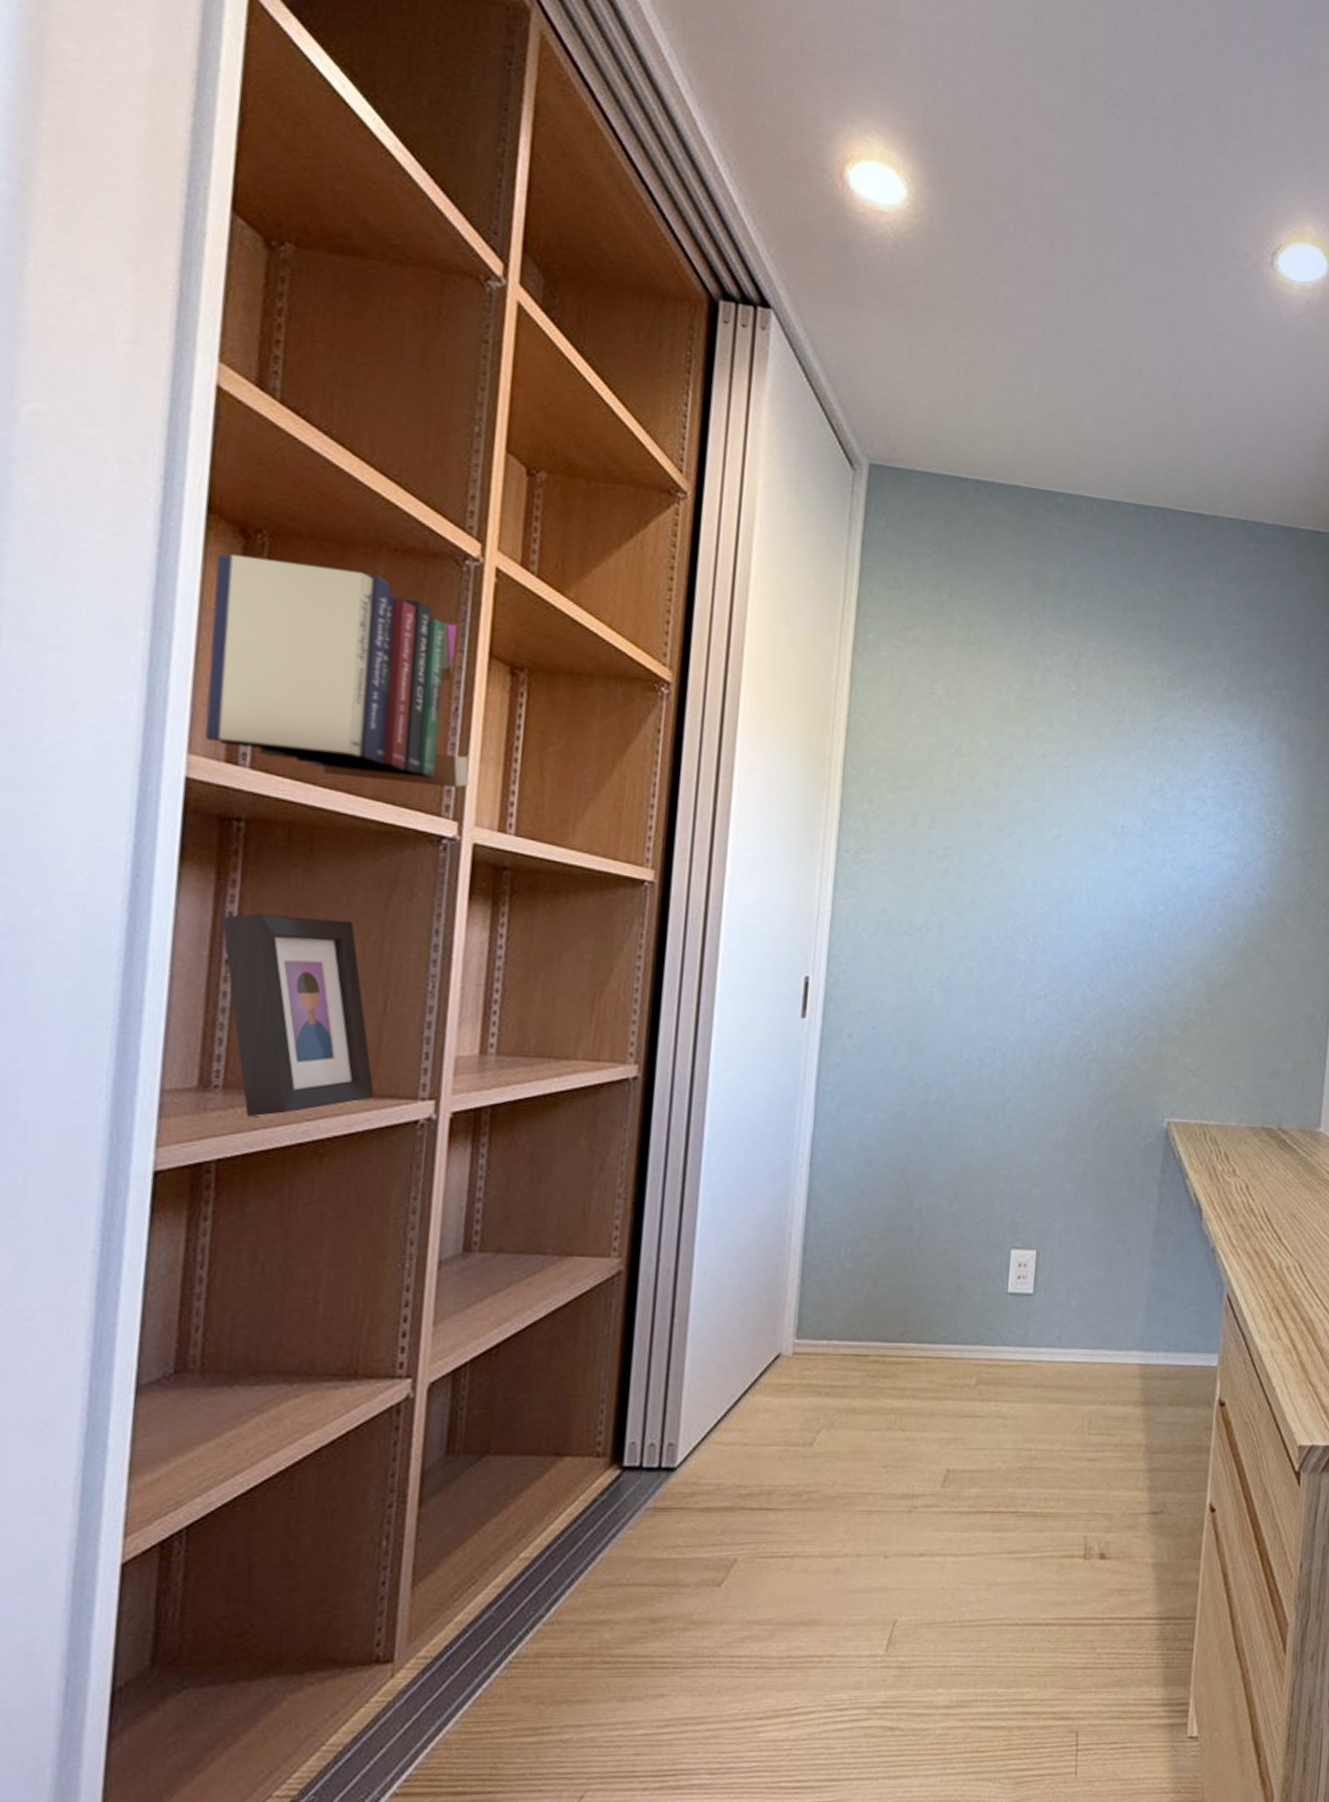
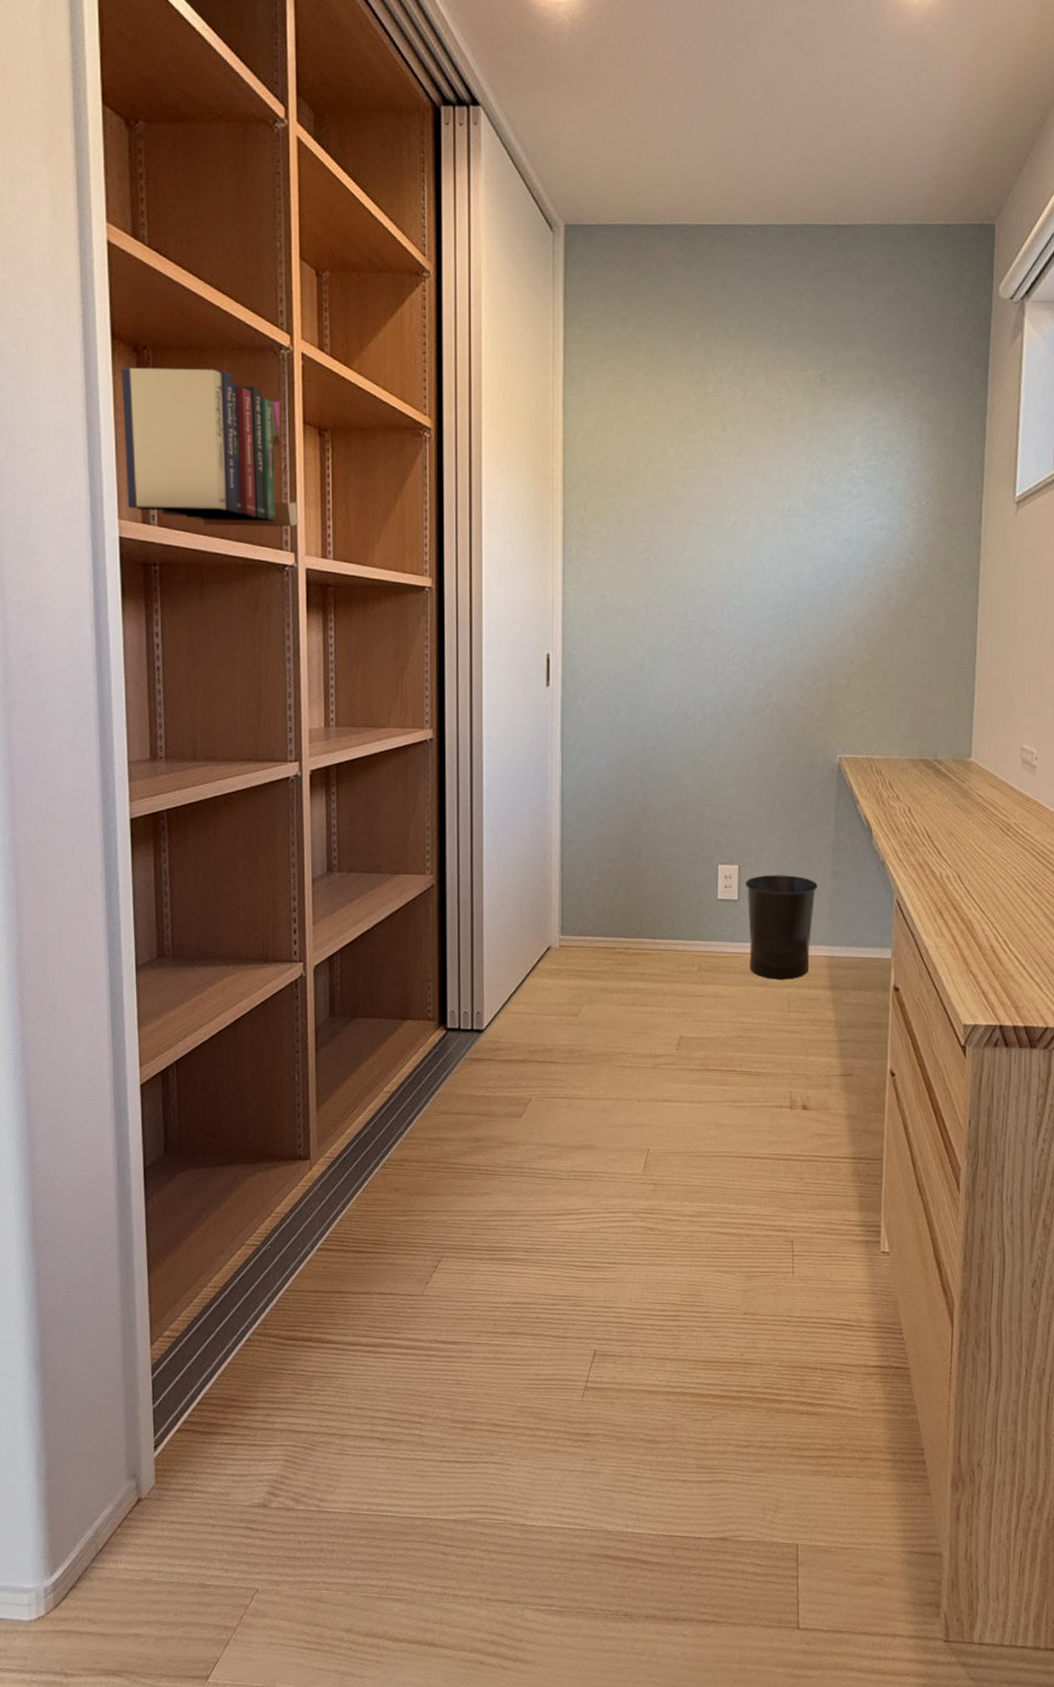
picture frame: present [221,913,375,1117] -> none [151,632,260,779]
waste bin: none [1043,1262,1133,1394] -> present [745,875,818,980]

